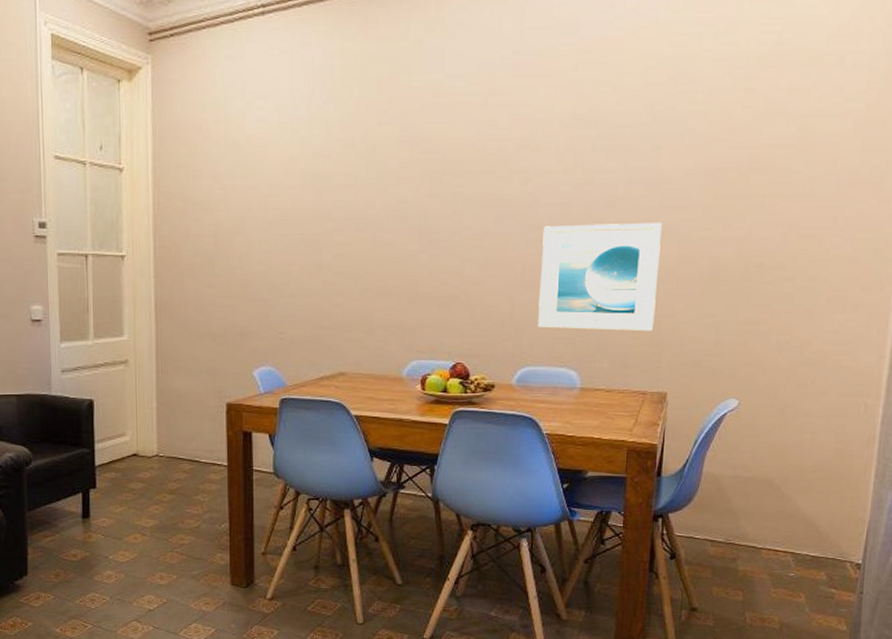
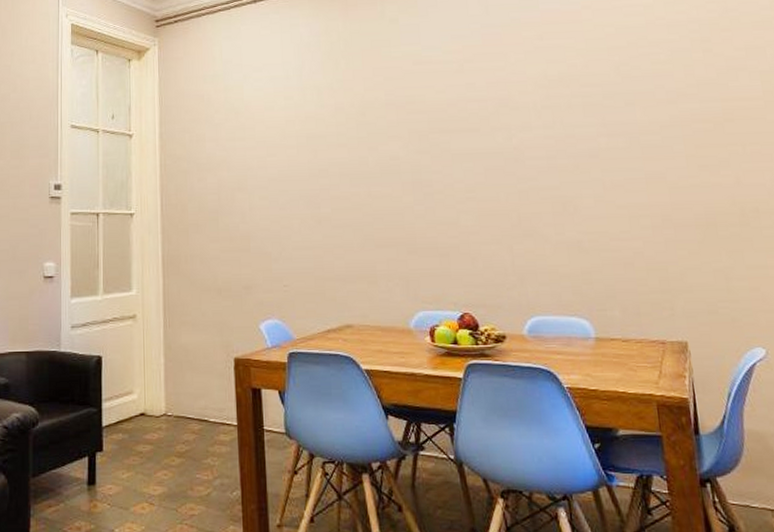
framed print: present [538,222,662,332] -> none [532,171,660,278]

